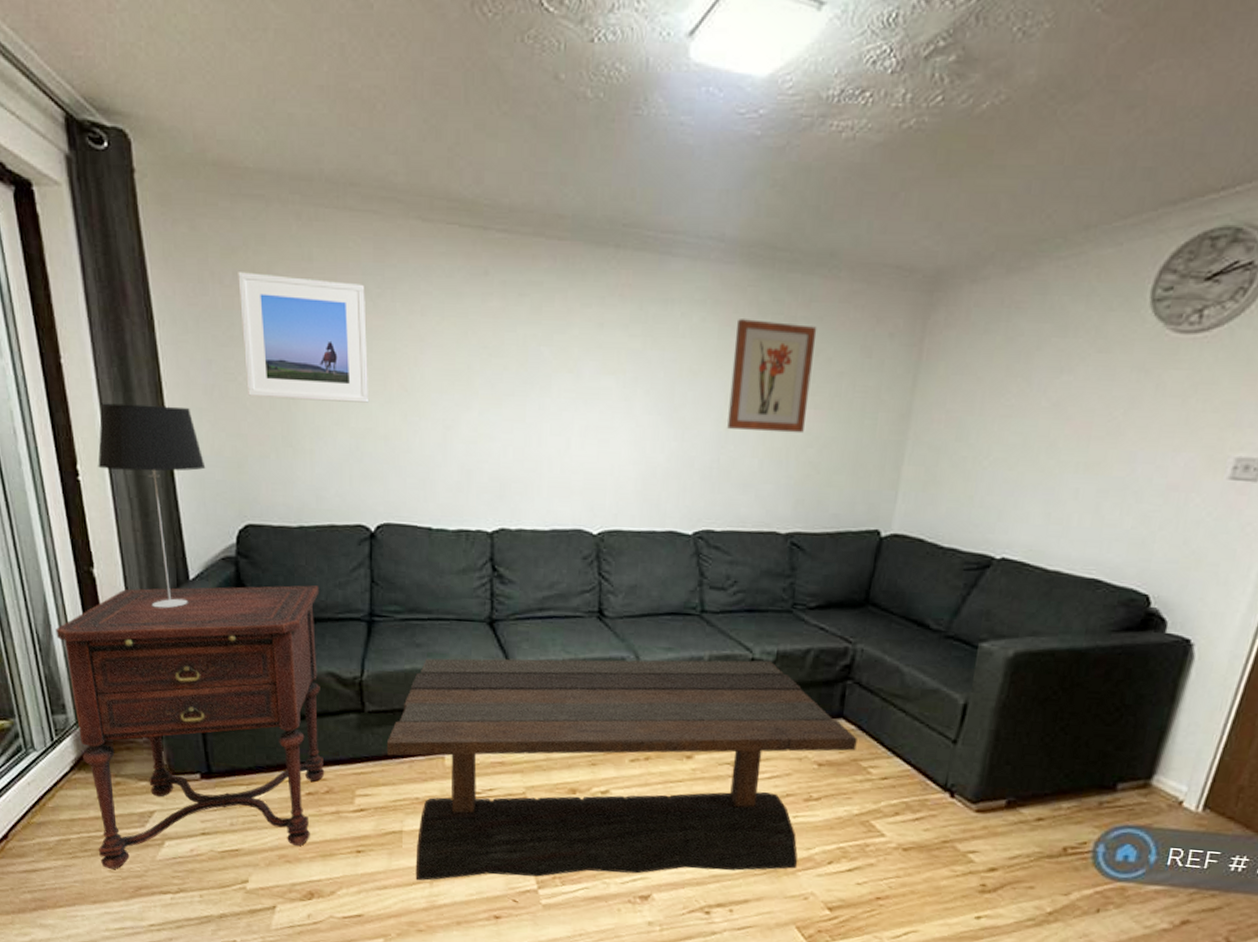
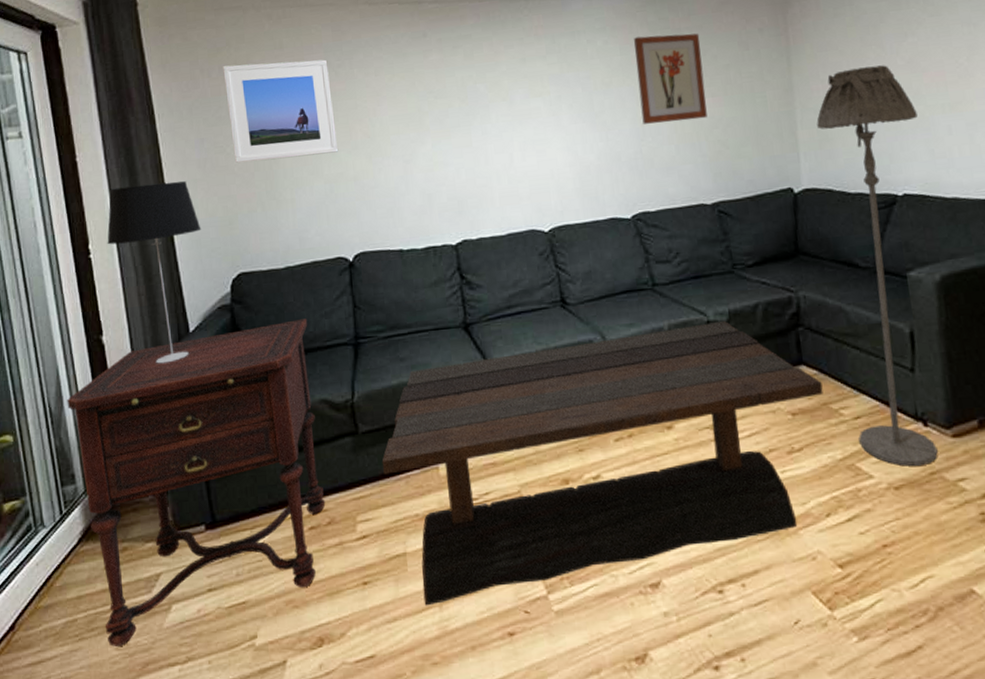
floor lamp: none [880,402,1046,834] -> present [816,65,938,467]

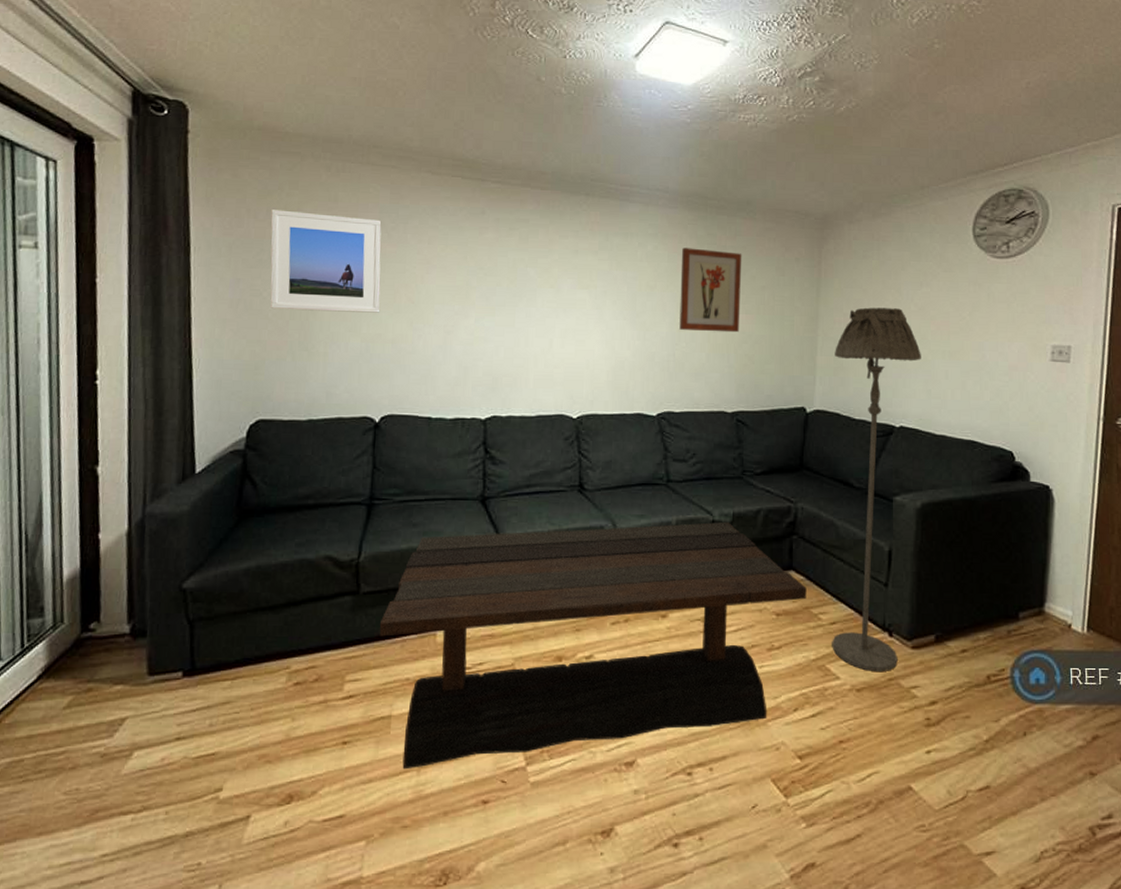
side table: present [67,319,326,648] -> none [46,473,323,792]
table lamp: present [107,181,201,364] -> none [118,315,224,502]

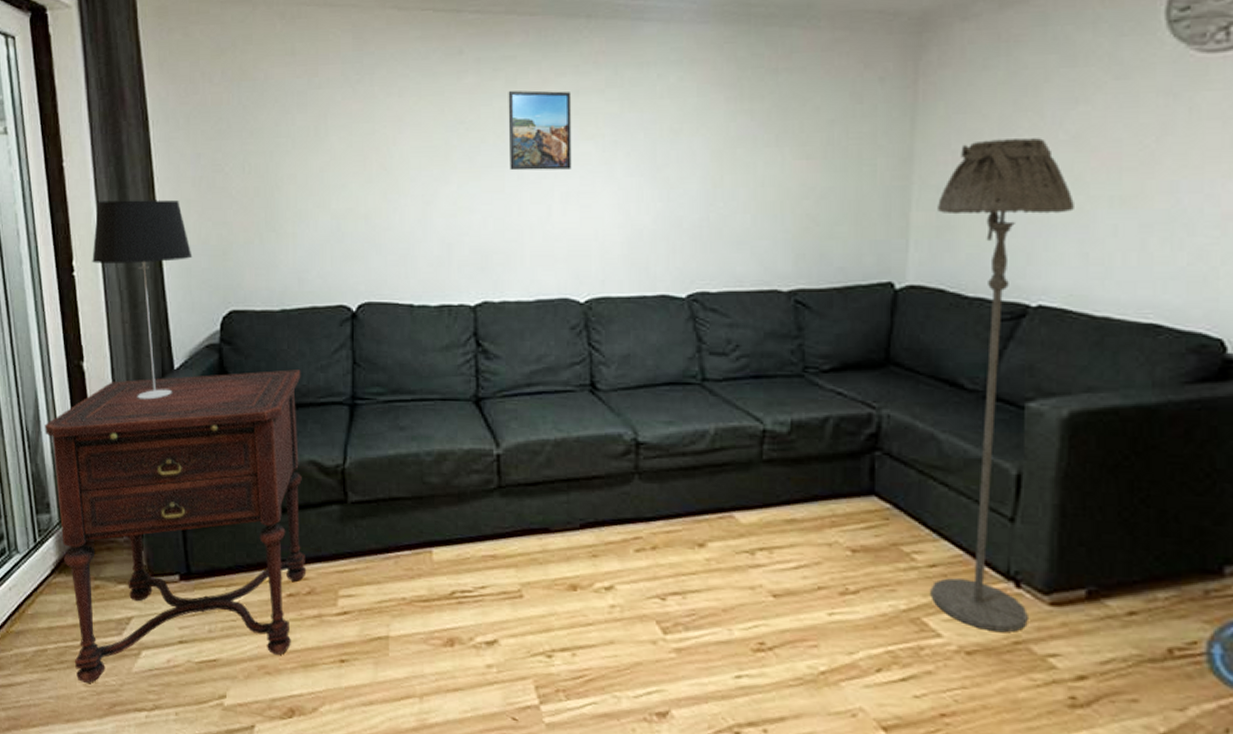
side table: none [46,473,323,792] -> present [45,370,307,684]
table lamp: none [118,315,224,502] -> present [92,199,193,400]
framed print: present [270,209,382,313] -> none [226,70,350,186]
coffee table: present [379,522,807,770] -> none [370,432,895,695]
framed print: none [520,247,572,311] -> present [508,90,572,171]
wall art: present [679,248,742,333] -> none [715,75,801,186]

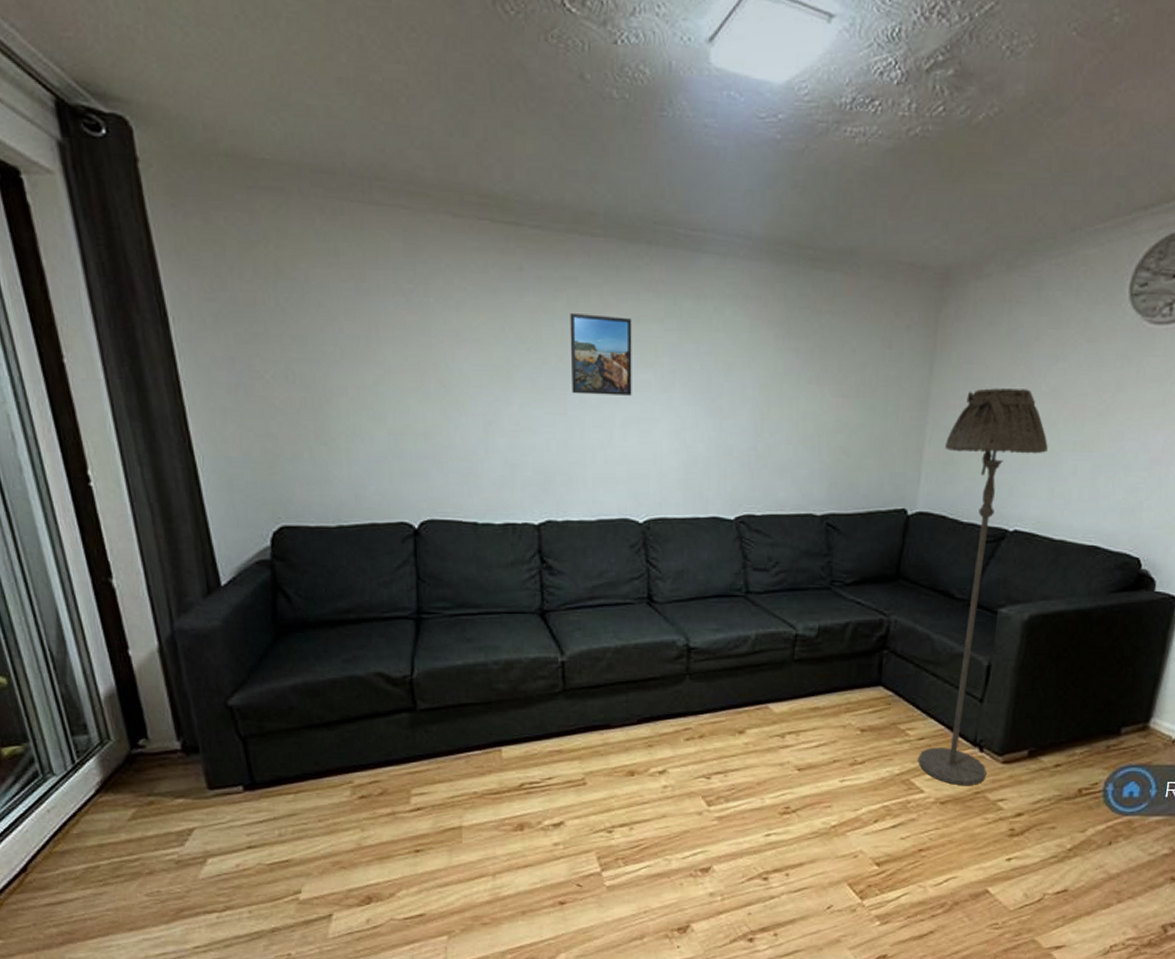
side table: present [45,370,307,684] -> none [71,586,378,894]
table lamp: present [92,199,193,400] -> none [111,404,234,617]

